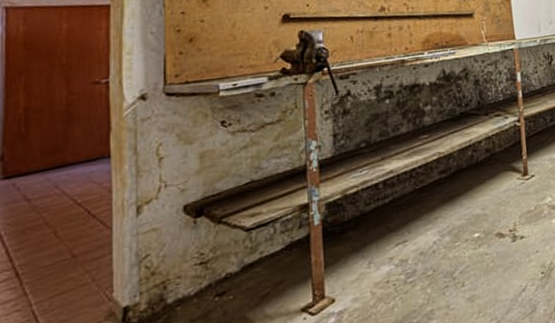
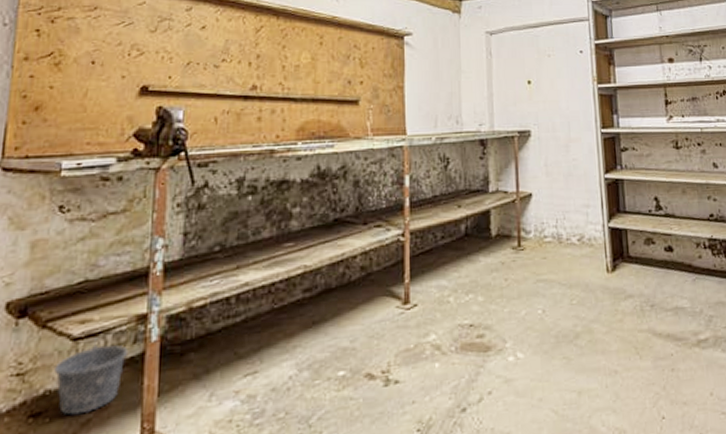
bucket: none [233,226,296,291] -> present [54,337,129,415]

